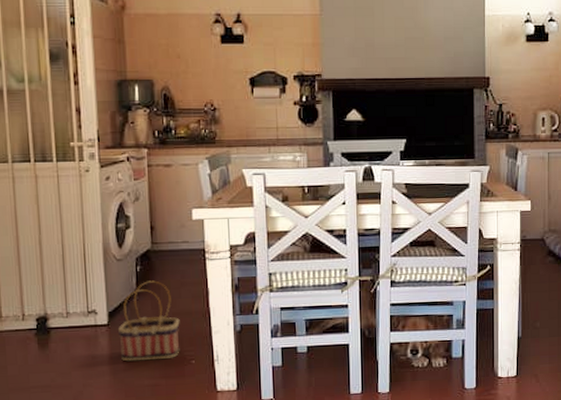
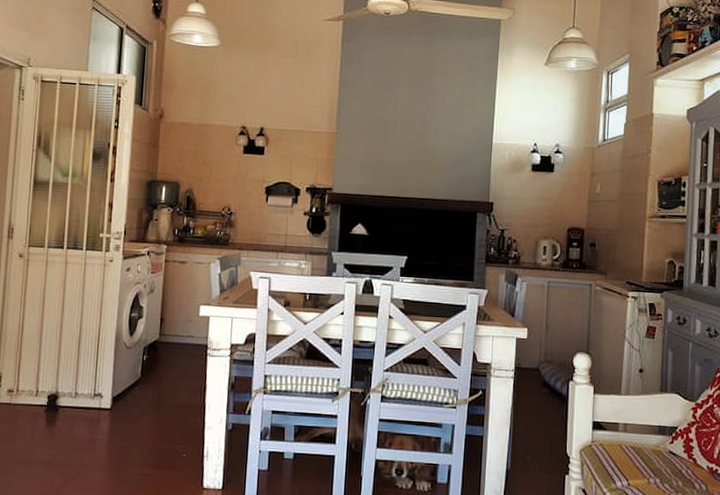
basket: present [118,280,180,362] -> none [119,370,177,450]

